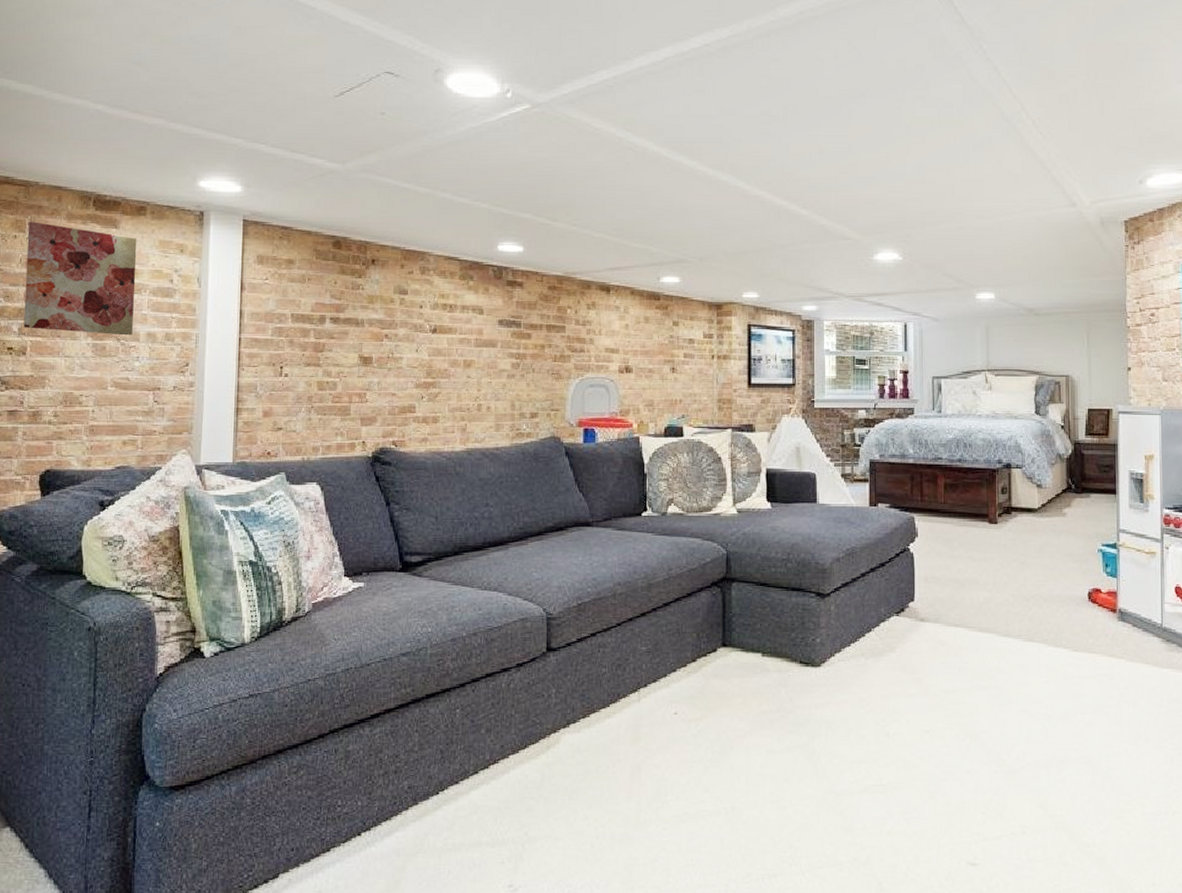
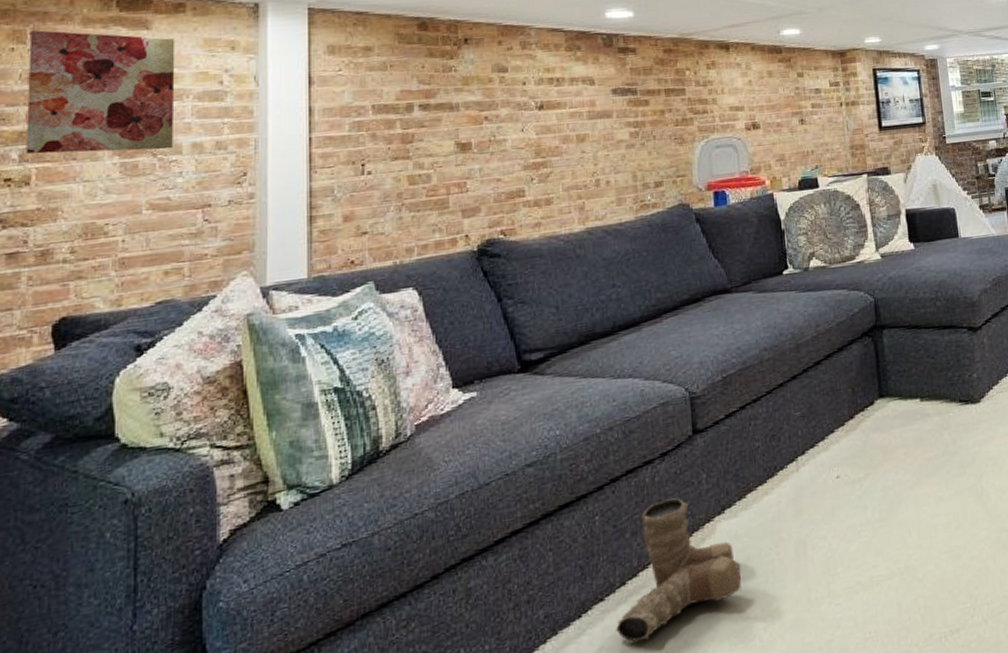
boots: none [467,706,579,825] -> present [616,498,741,643]

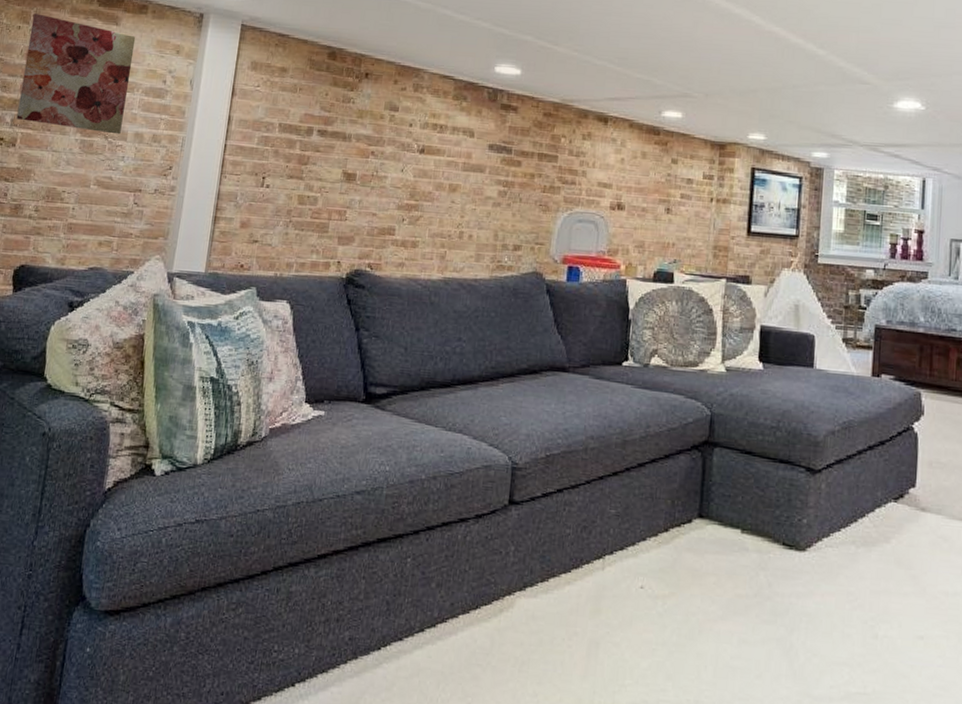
boots: present [616,498,741,643] -> none [409,561,531,691]

